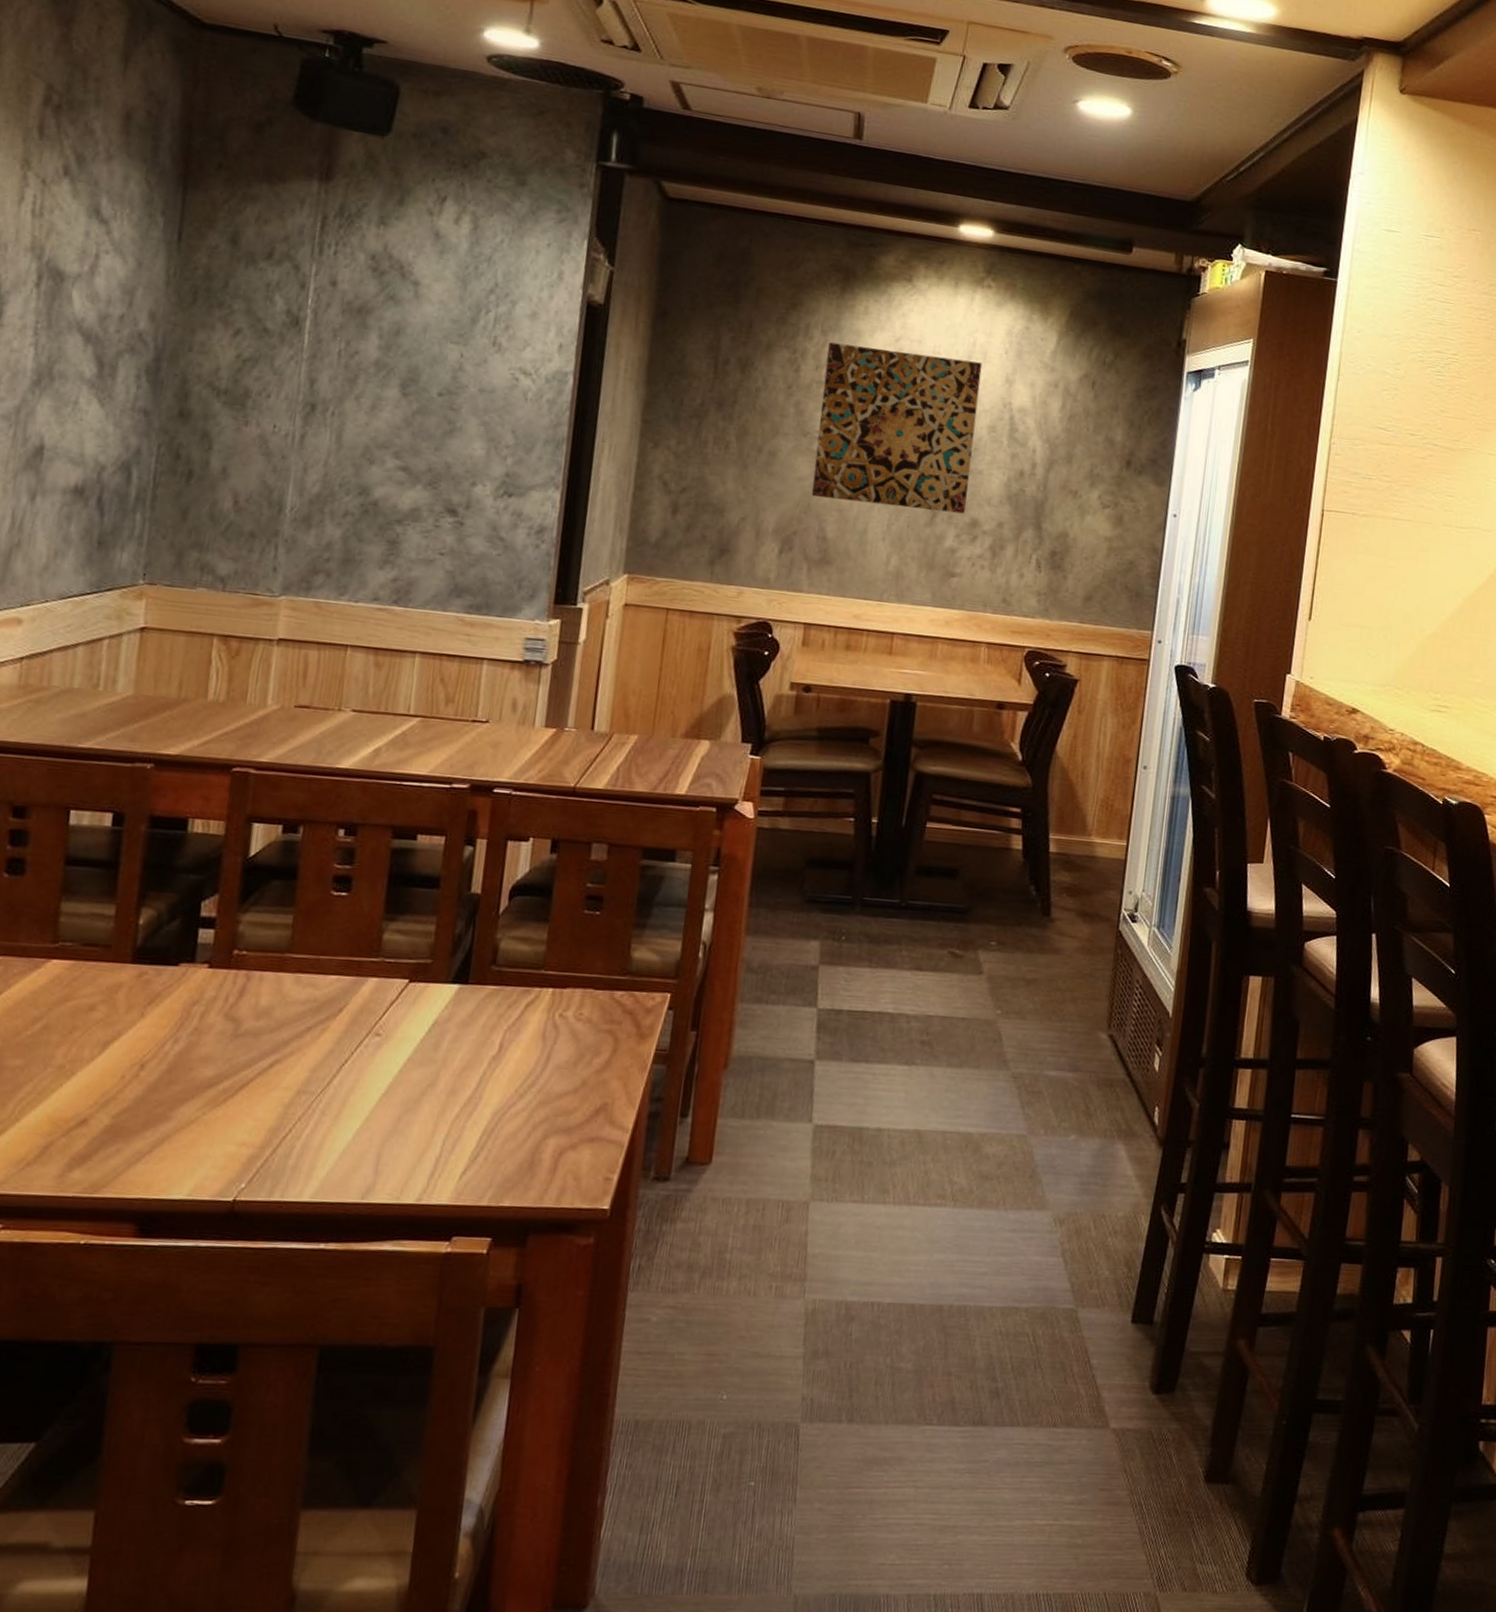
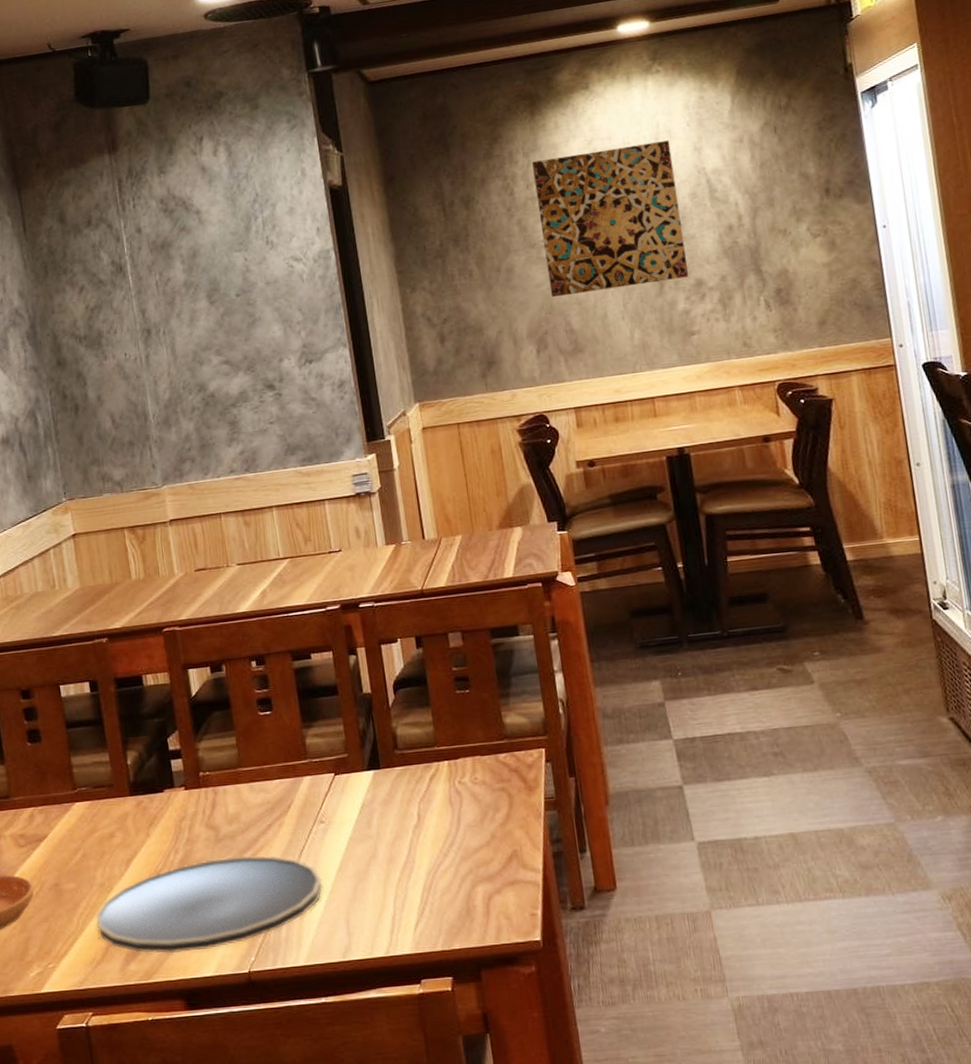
plate: none [38,1057,360,1166] -> present [96,855,323,953]

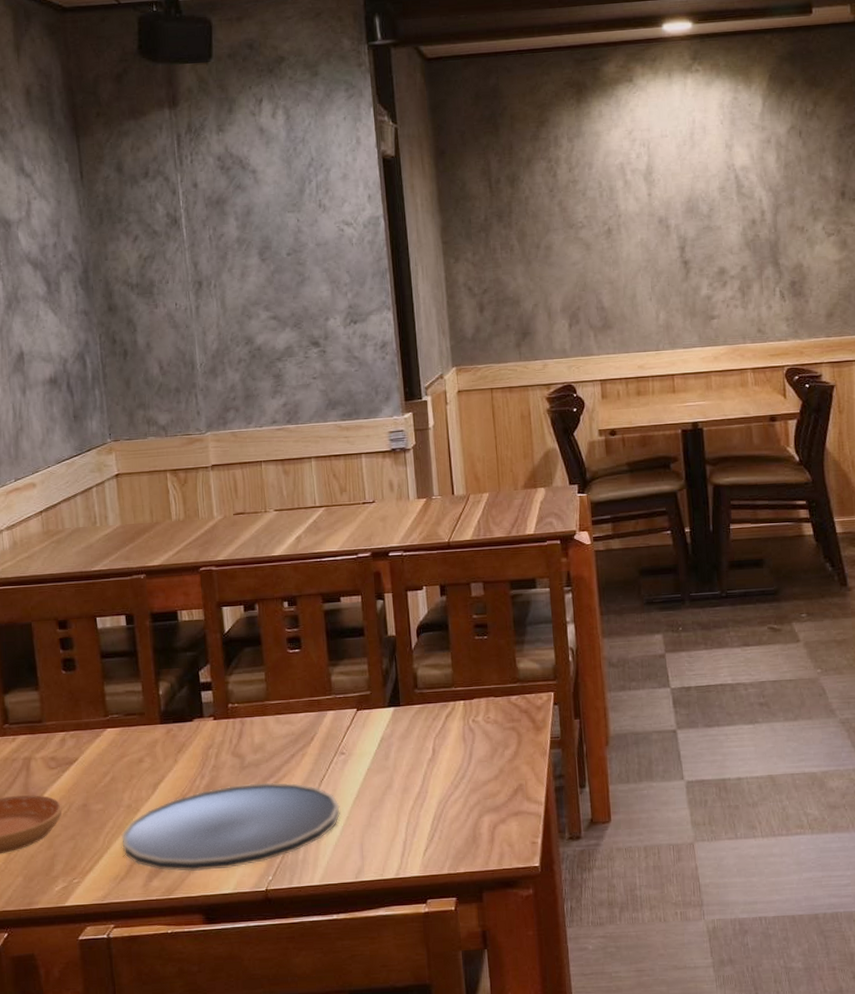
wall art: present [532,140,689,298] -> none [576,136,713,276]

